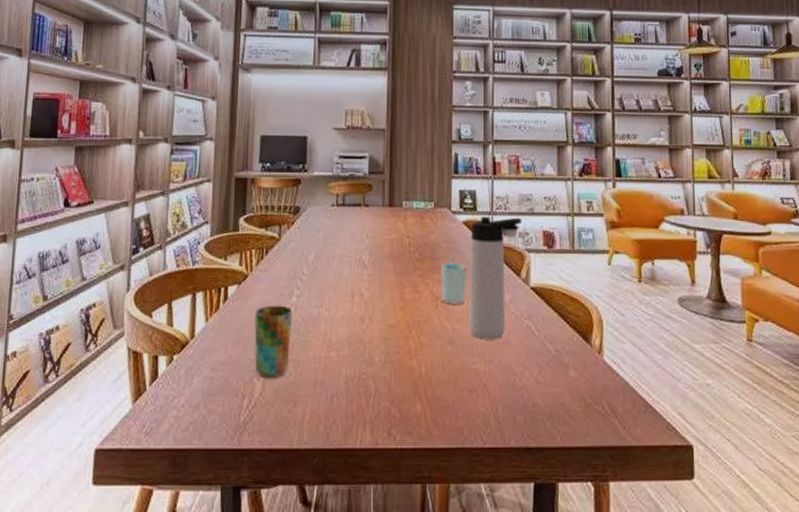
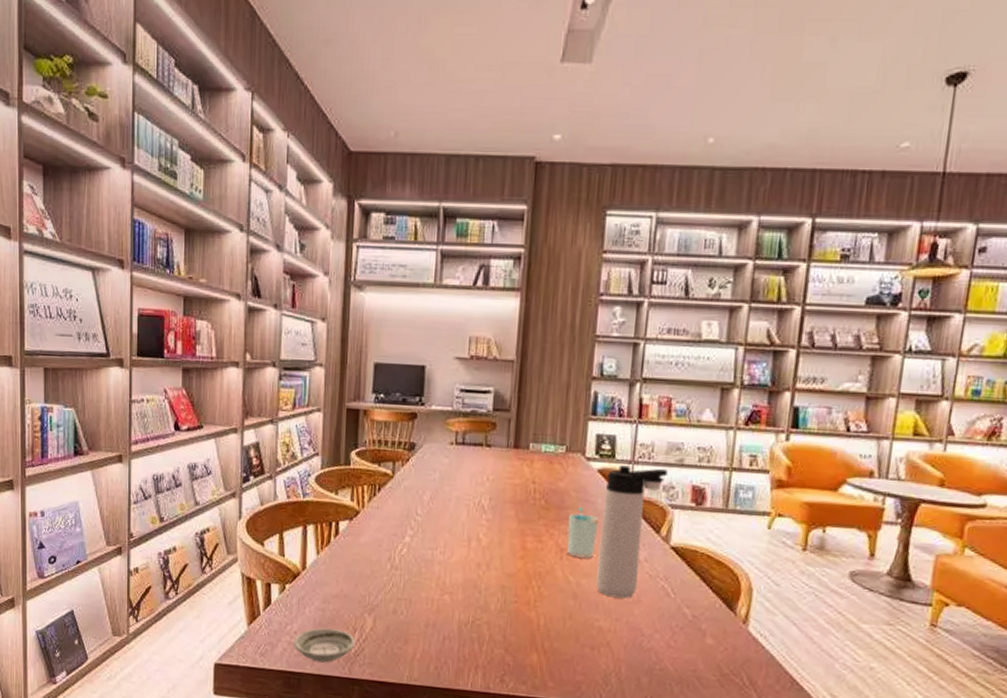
saucer: none [180,398,245,435] -> present [293,628,356,663]
cup: present [254,305,293,379] -> none [365,543,406,616]

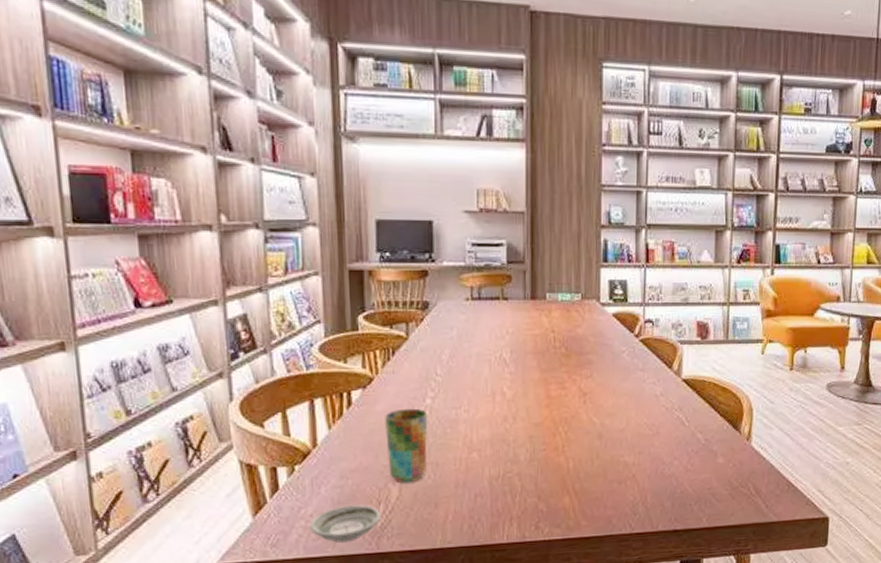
cup: none [365,543,406,616] -> present [384,408,428,484]
cup: present [567,507,599,558] -> none [589,351,617,399]
thermos bottle: present [596,465,669,599] -> none [619,308,676,433]

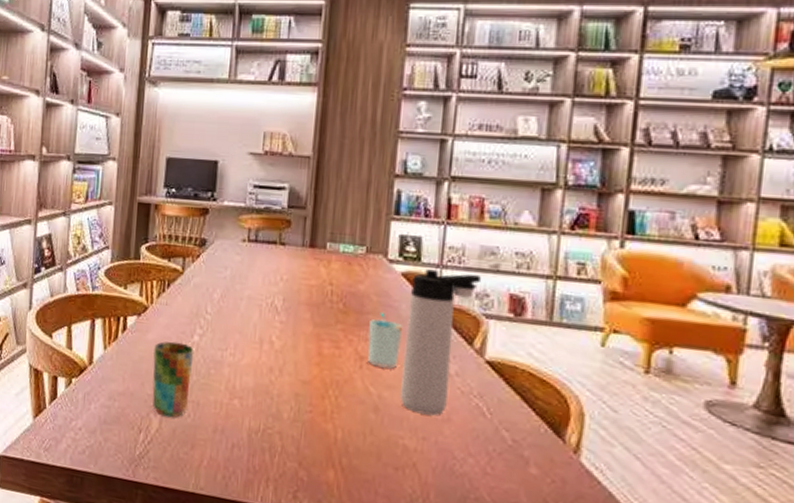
saucer: present [309,504,381,543] -> none [77,426,140,463]
cup: none [589,351,617,399] -> present [367,313,403,369]
thermos bottle: none [619,308,676,433] -> present [400,269,482,416]

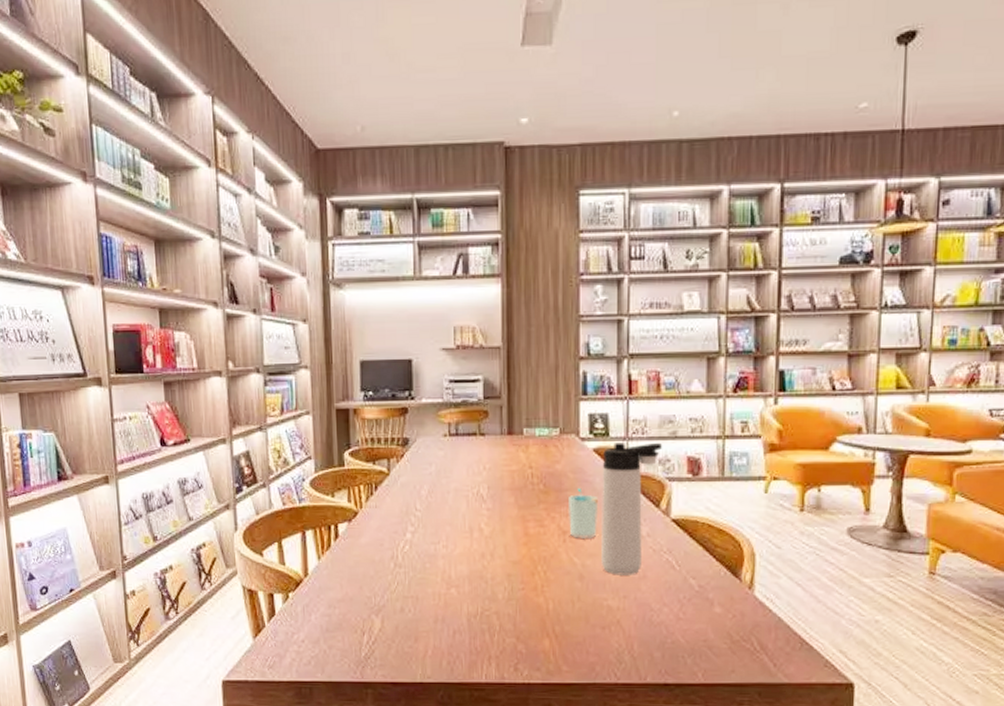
cup: present [152,341,194,418] -> none [367,542,409,616]

